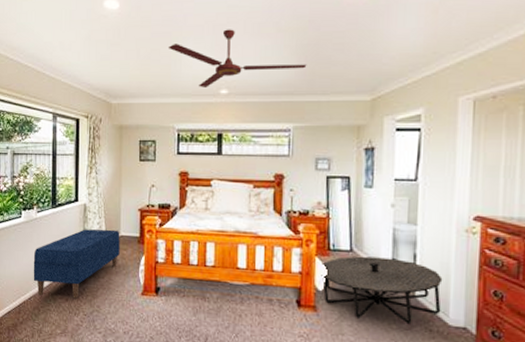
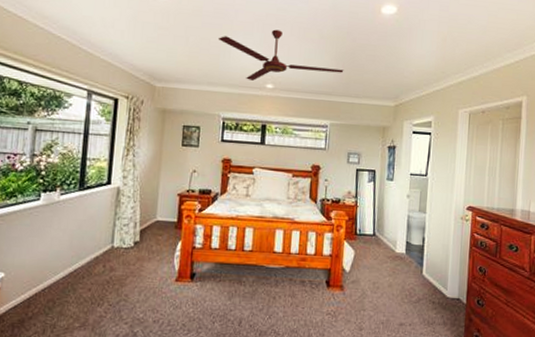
bench: present [33,229,120,299] -> none [49,213,156,288]
merry-go-round: present [321,256,443,325] -> none [348,239,444,299]

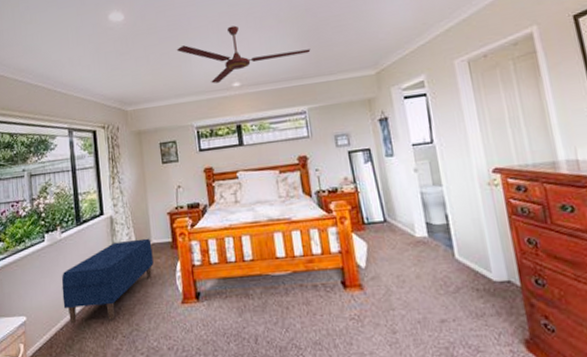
bench: none [49,213,156,288] -> present [61,238,154,324]

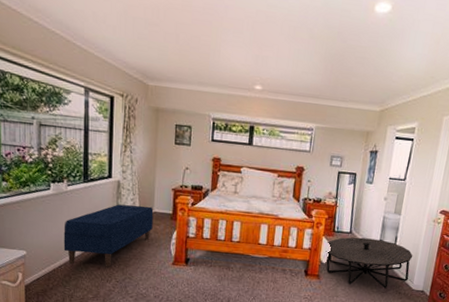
ceiling fan: present [176,25,311,84] -> none [207,27,332,81]
merry-go-round: none [359,222,483,290] -> present [326,237,413,289]

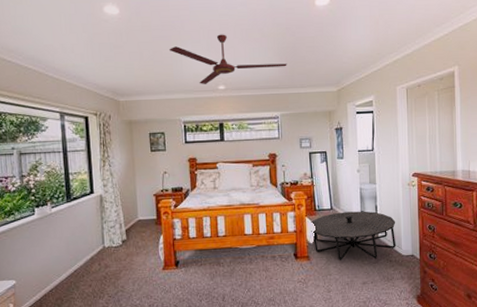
bench: present [63,204,154,267] -> none [51,215,139,287]
ceiling fan: none [207,27,332,81] -> present [168,34,287,84]

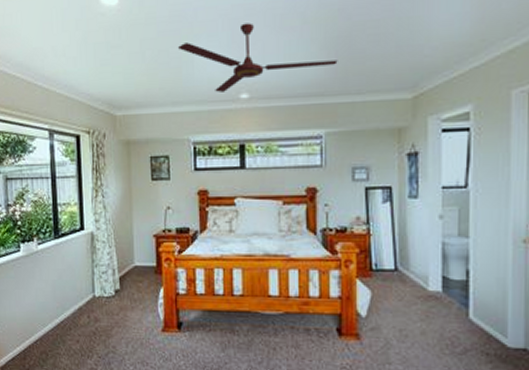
merry-go-round: present [311,211,396,260] -> none [363,275,499,349]

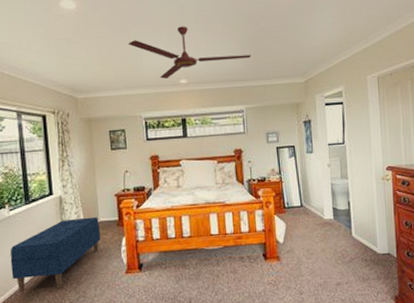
bench: none [36,259,135,339] -> present [10,217,101,293]

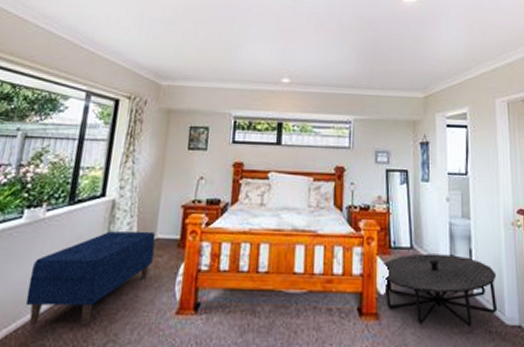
ceiling fan: present [127,26,251,79] -> none [229,21,366,75]
merry-go-round: none [280,207,372,260] -> present [383,253,498,327]

